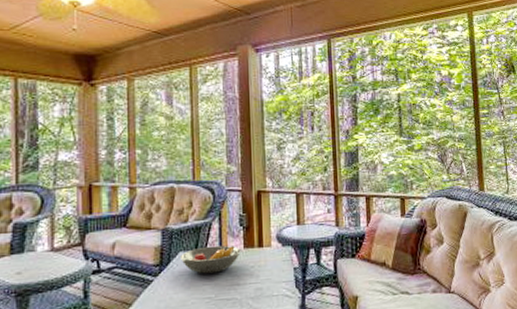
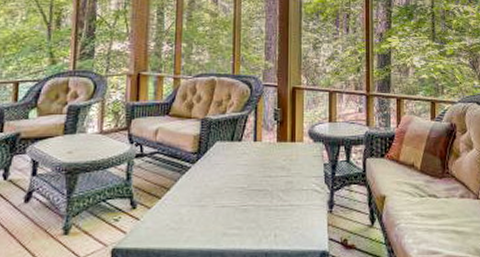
fruit bowl: present [179,245,241,274] -> none [216,137,274,164]

